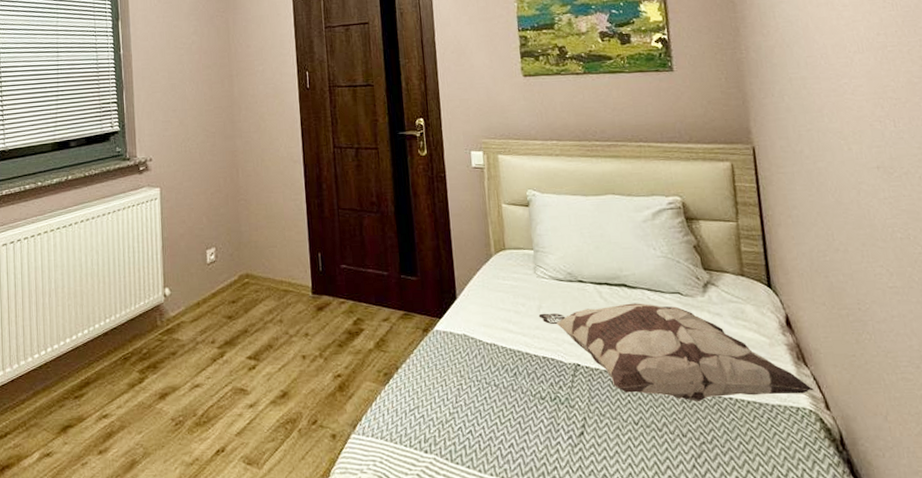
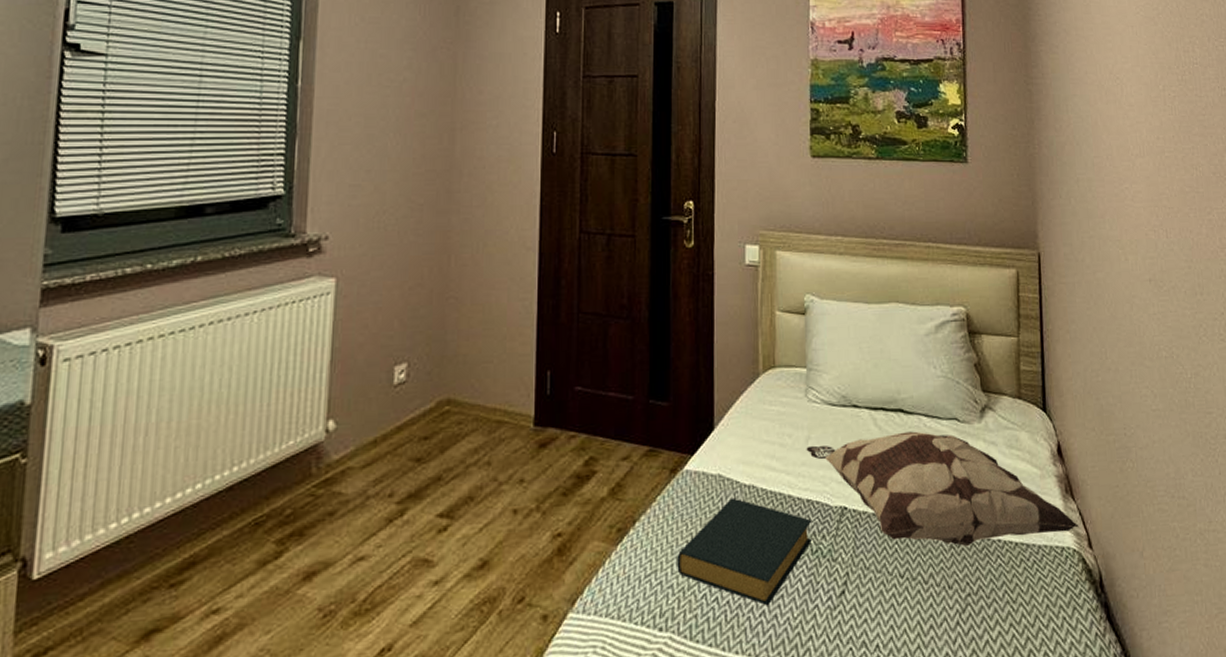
hardback book: none [434,353,551,440] -> present [677,497,813,606]

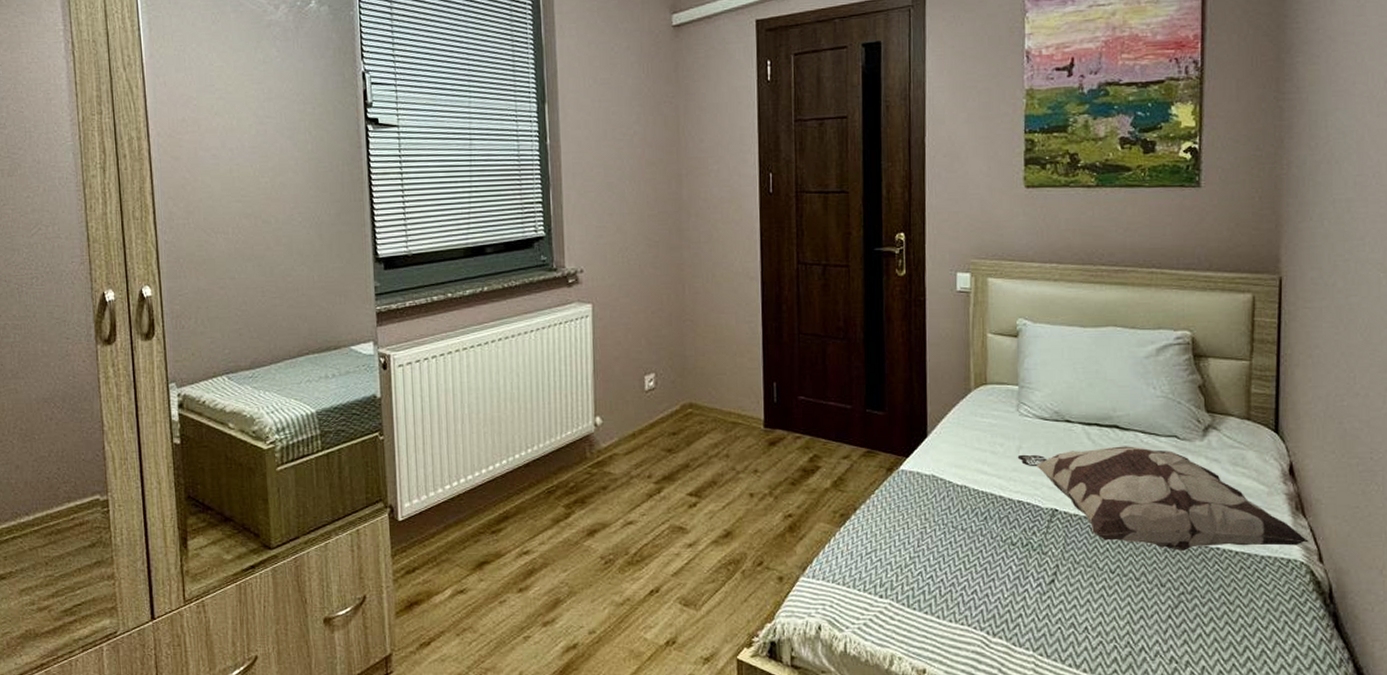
hardback book: present [677,497,813,606] -> none [894,495,1023,586]

